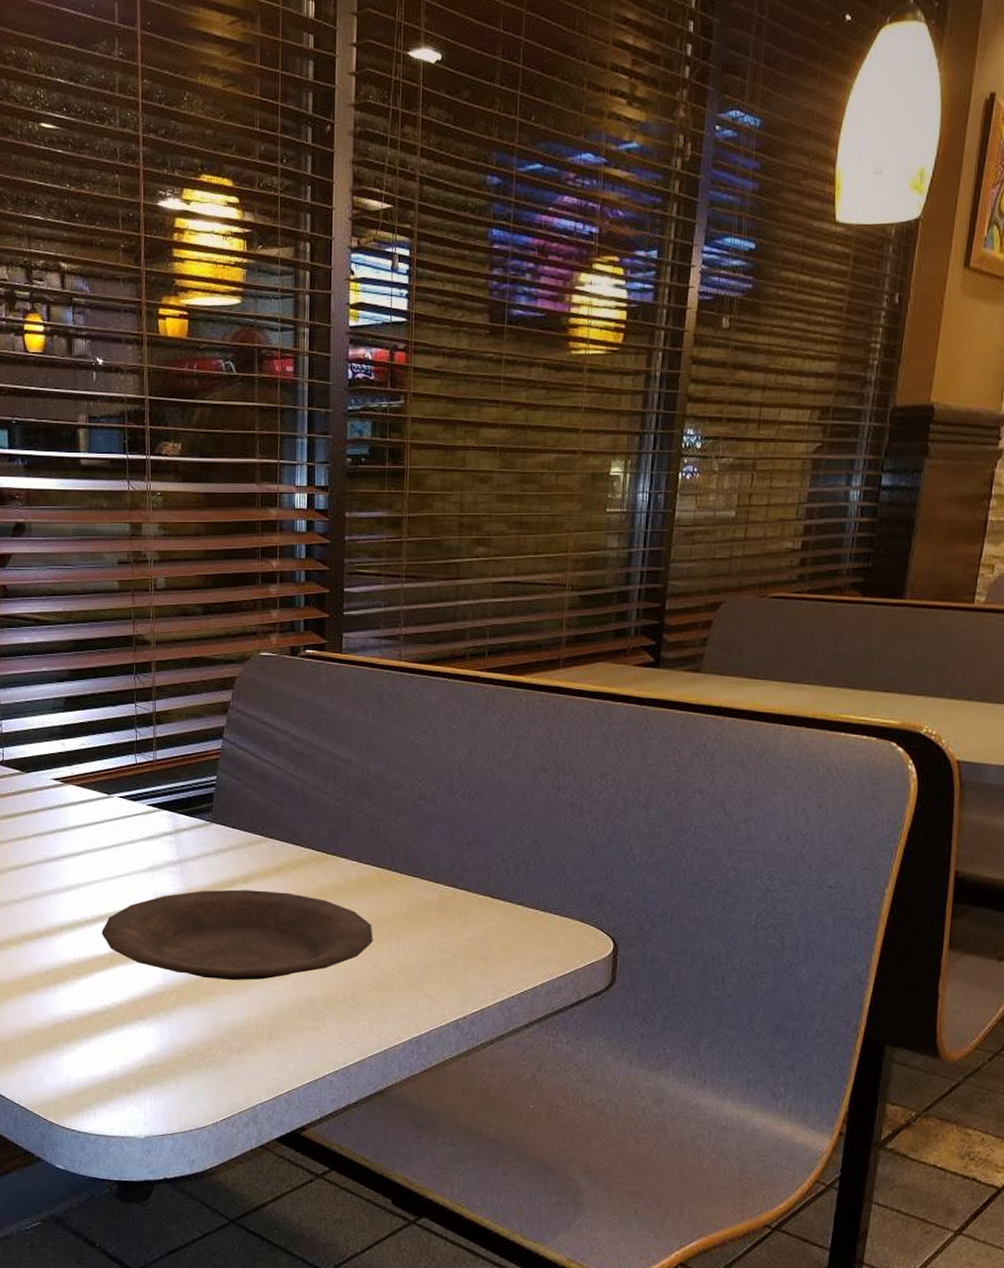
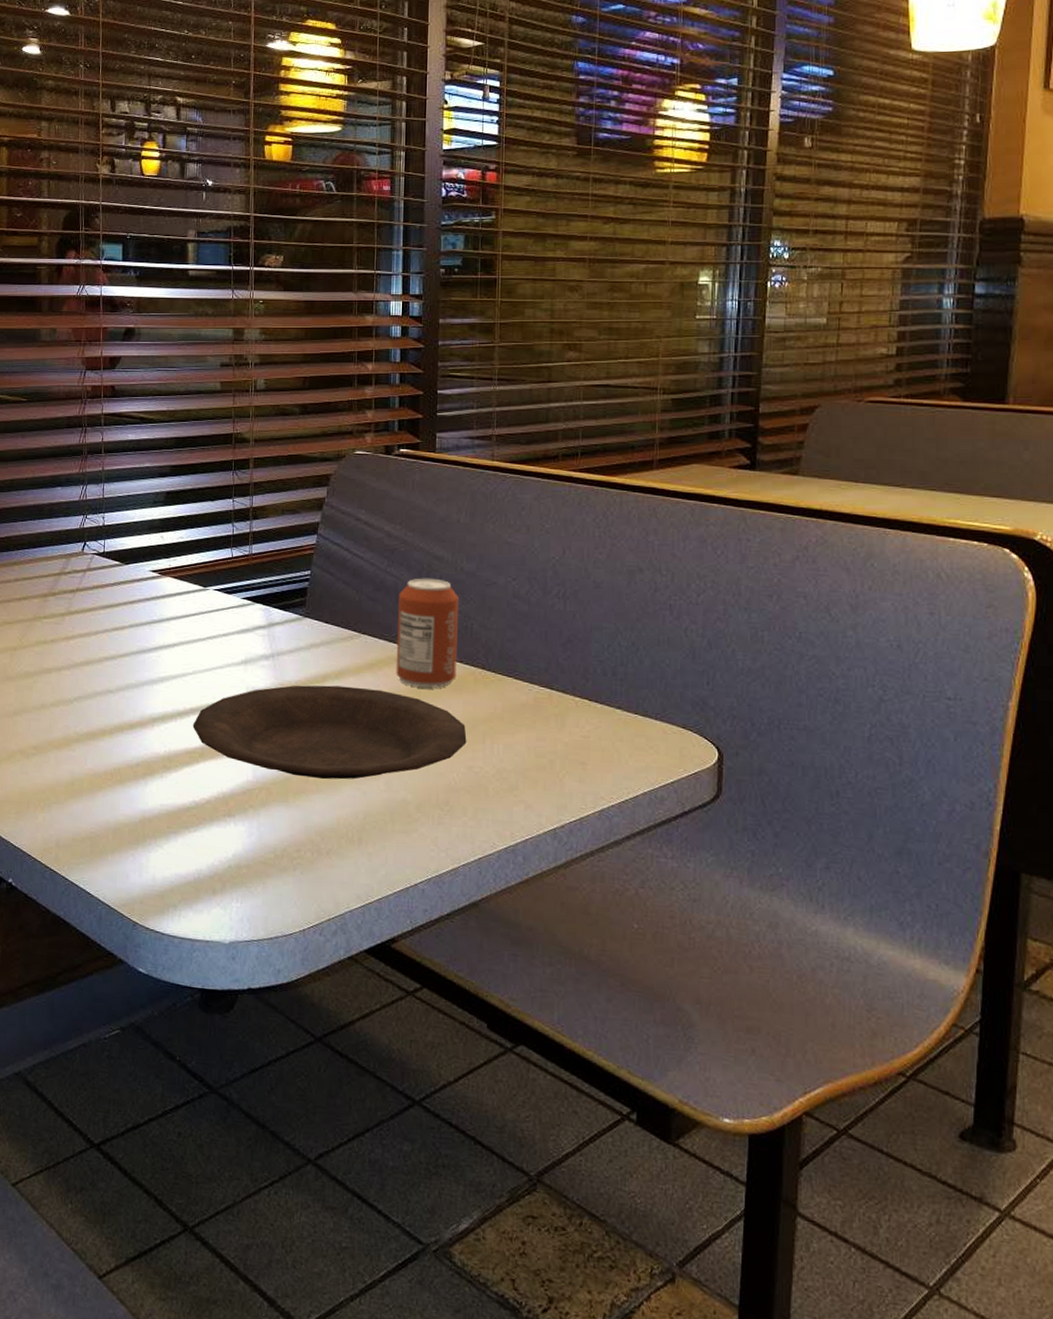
can: none [303,781,366,889] -> present [396,578,460,688]

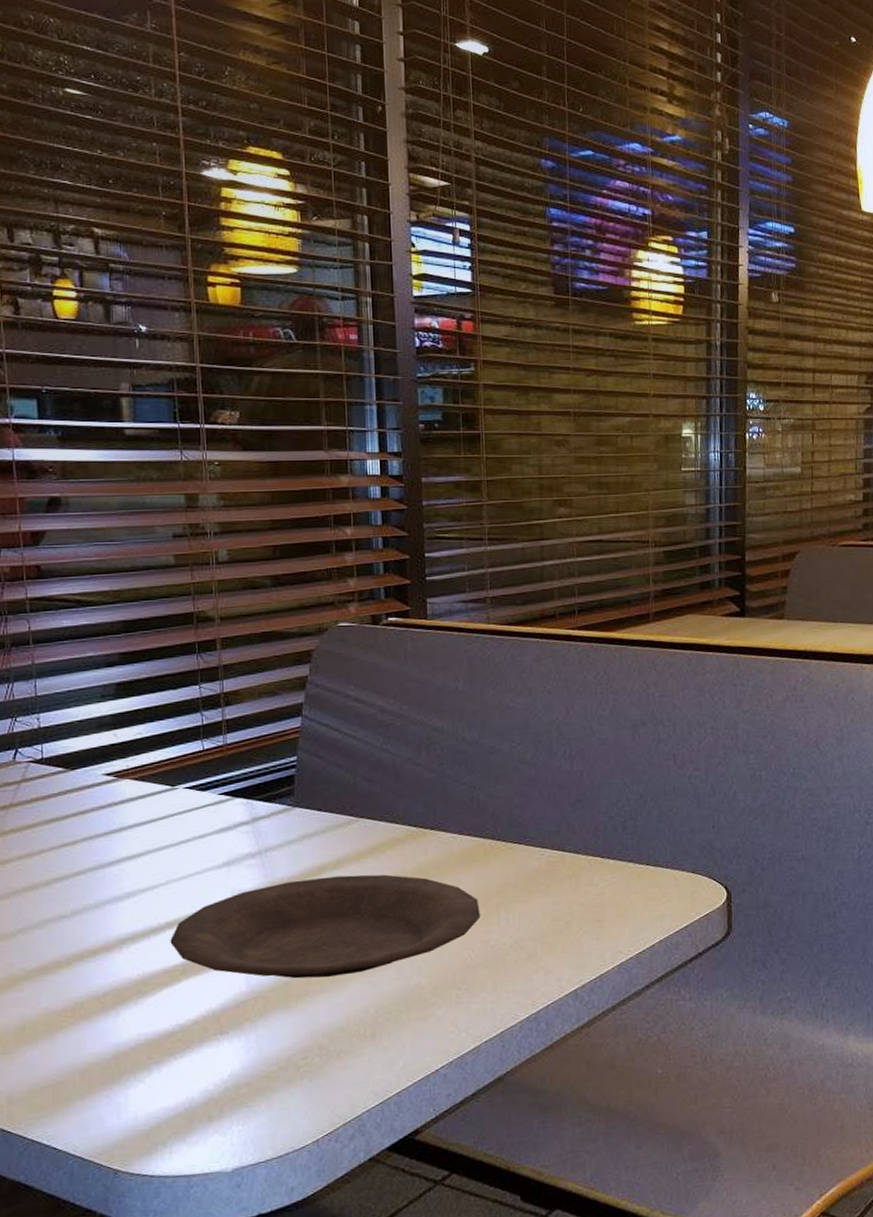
can: present [396,578,460,688] -> none [397,751,465,866]

